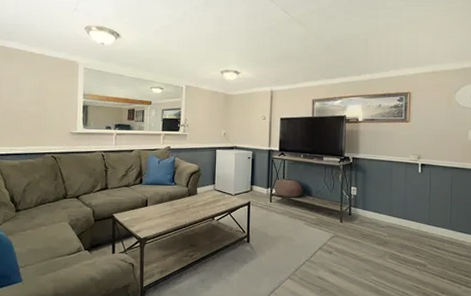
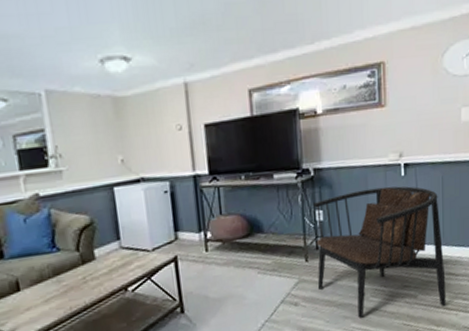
armchair: none [347,178,451,279] -> present [313,186,446,318]

